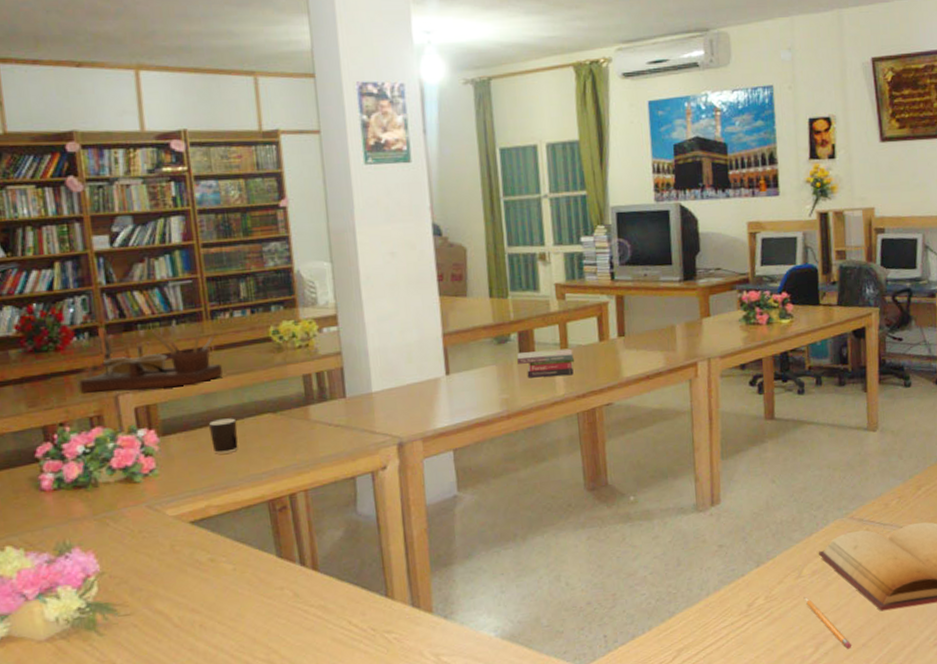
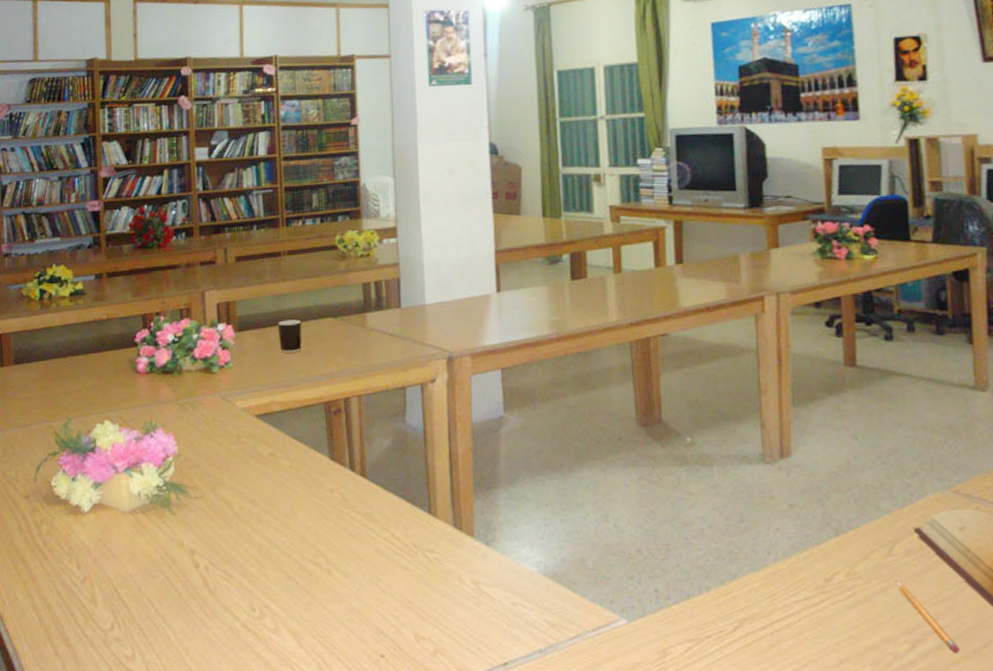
desk organizer: present [79,328,223,393] -> none [174,229,292,288]
books: present [517,348,574,378] -> none [568,273,628,301]

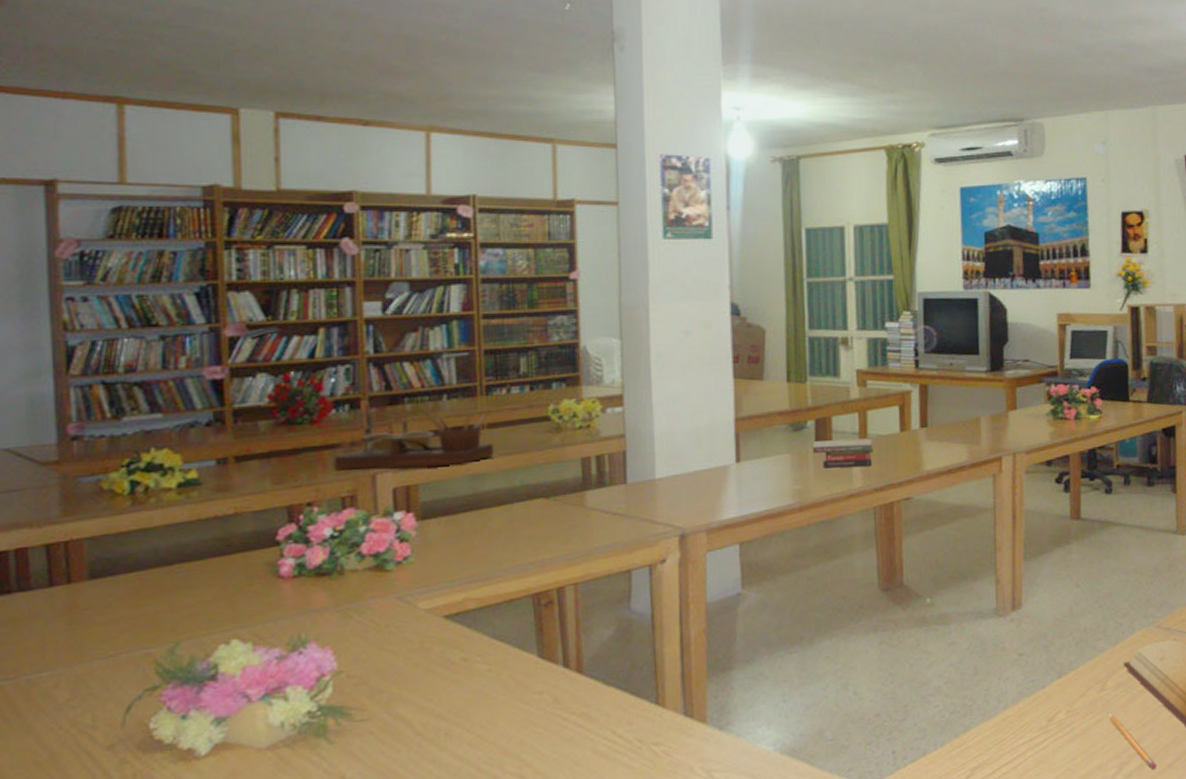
desk organizer: none [174,229,292,288] -> present [333,400,494,471]
mug: present [277,319,302,353] -> none [473,502,506,542]
books: none [568,273,628,301] -> present [813,438,873,469]

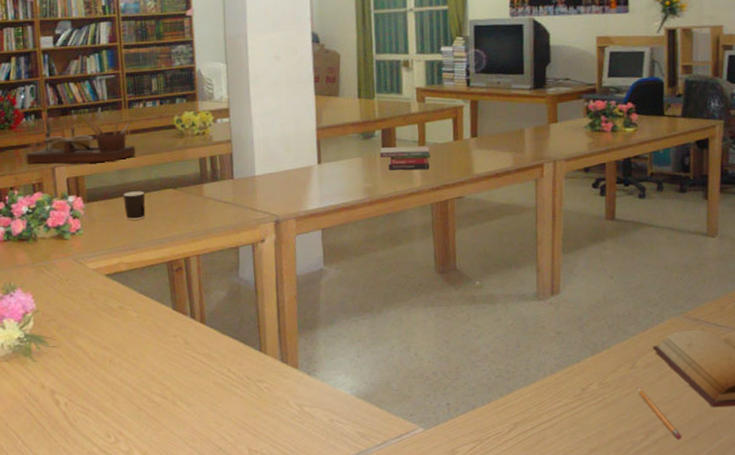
mug: none [473,502,506,542] -> present [122,191,146,220]

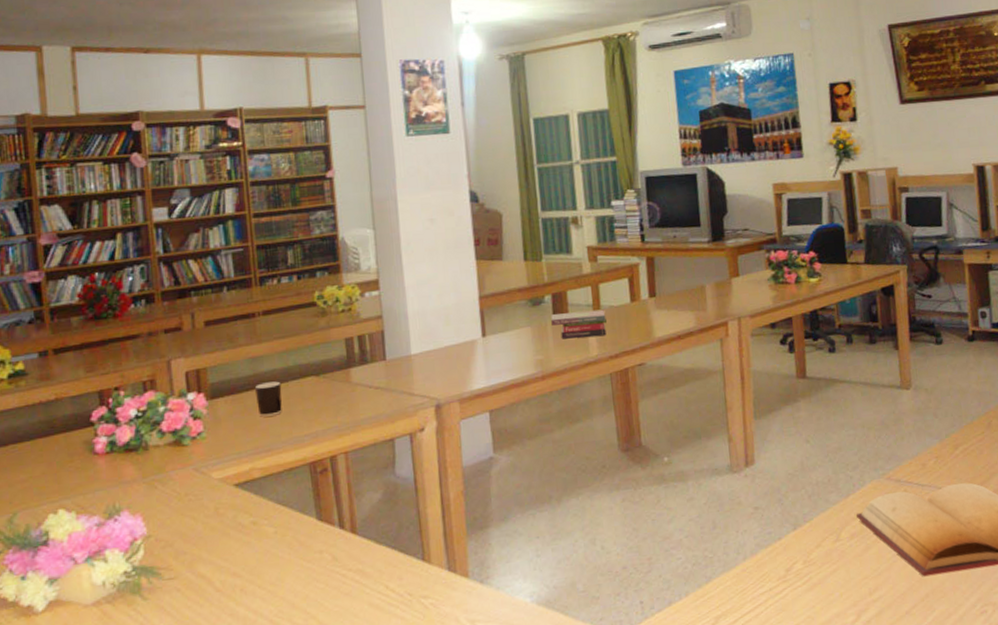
desk organizer: present [26,112,136,164] -> none [134,295,269,358]
pencil: present [636,387,681,440] -> none [843,561,894,617]

